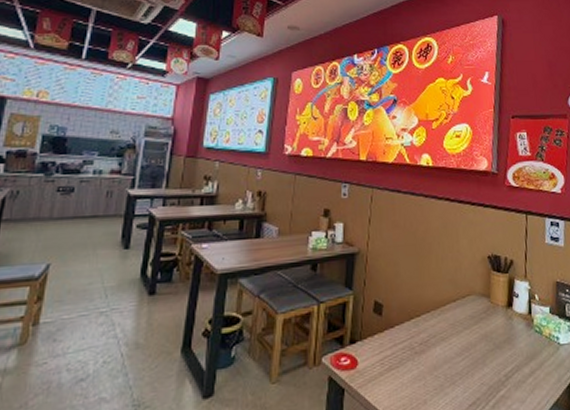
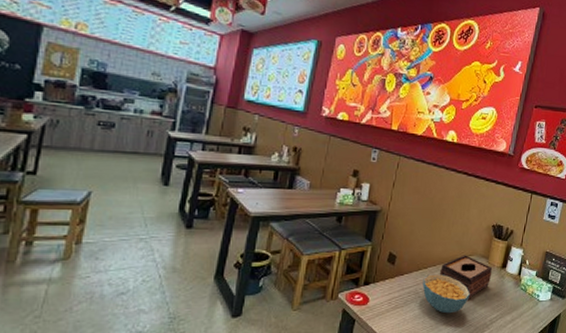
cereal bowl: none [417,321,475,372] -> present [422,274,470,314]
tissue box: none [435,295,498,351] -> present [439,255,492,299]

